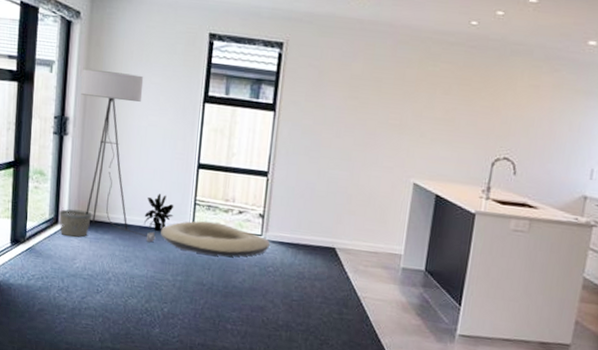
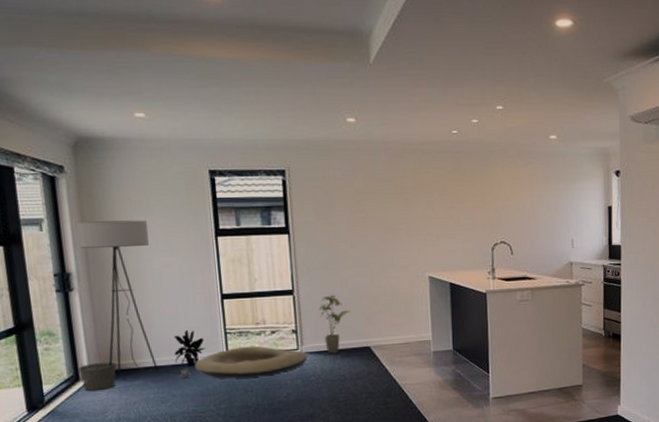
house plant: none [290,184,322,248] -> present [319,295,350,354]

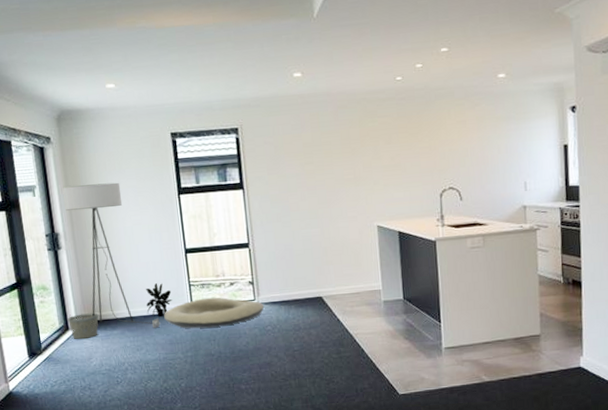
house plant: present [319,295,350,354] -> none [272,247,302,304]

